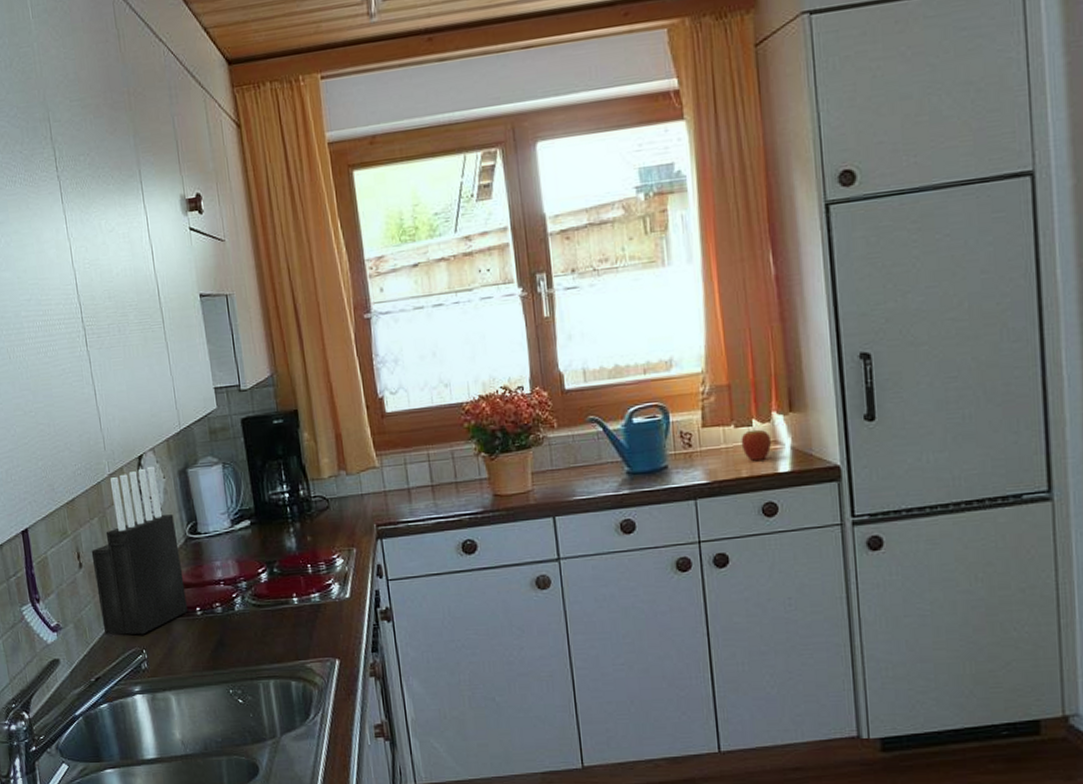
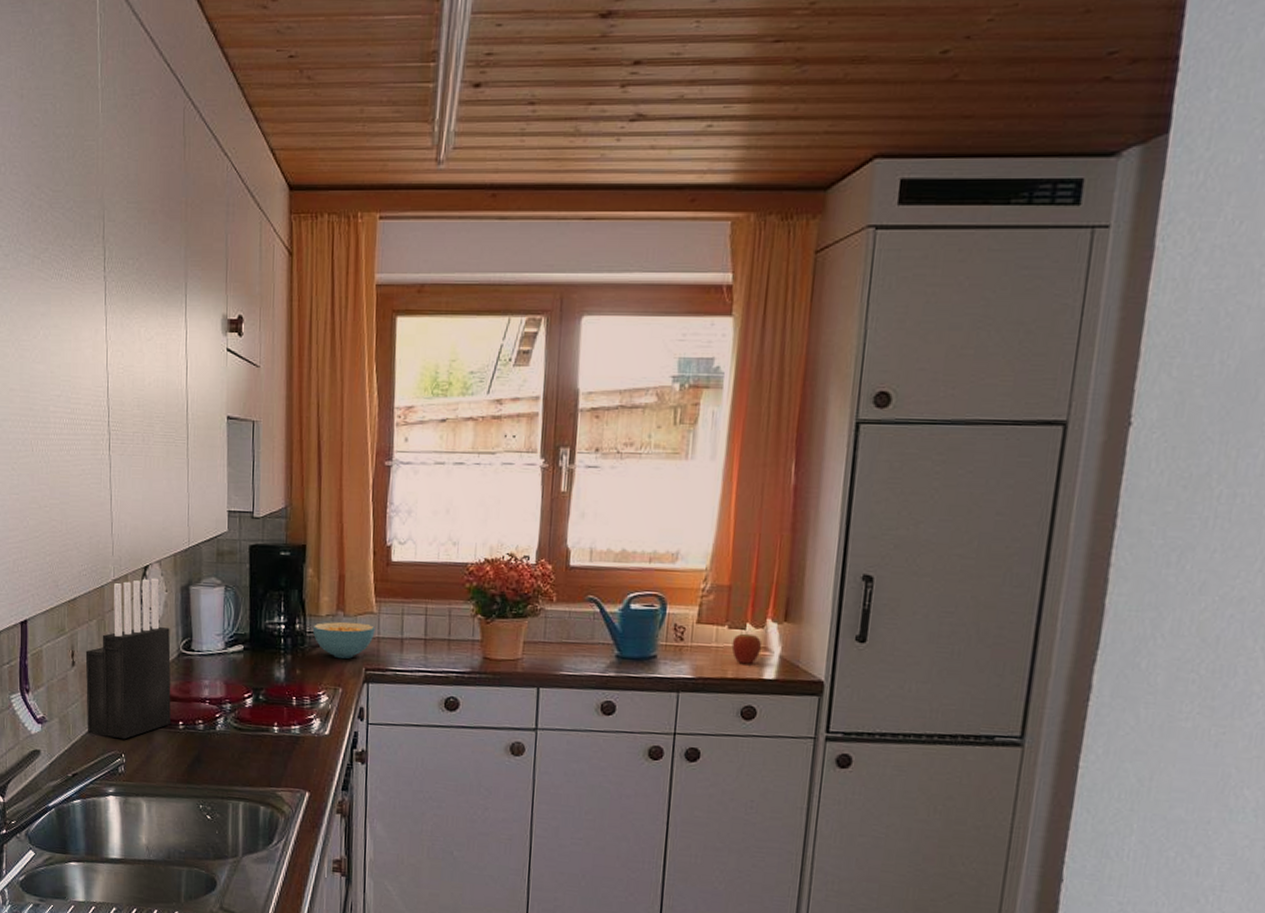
cereal bowl: none [316,479,381,518] -> present [312,621,375,659]

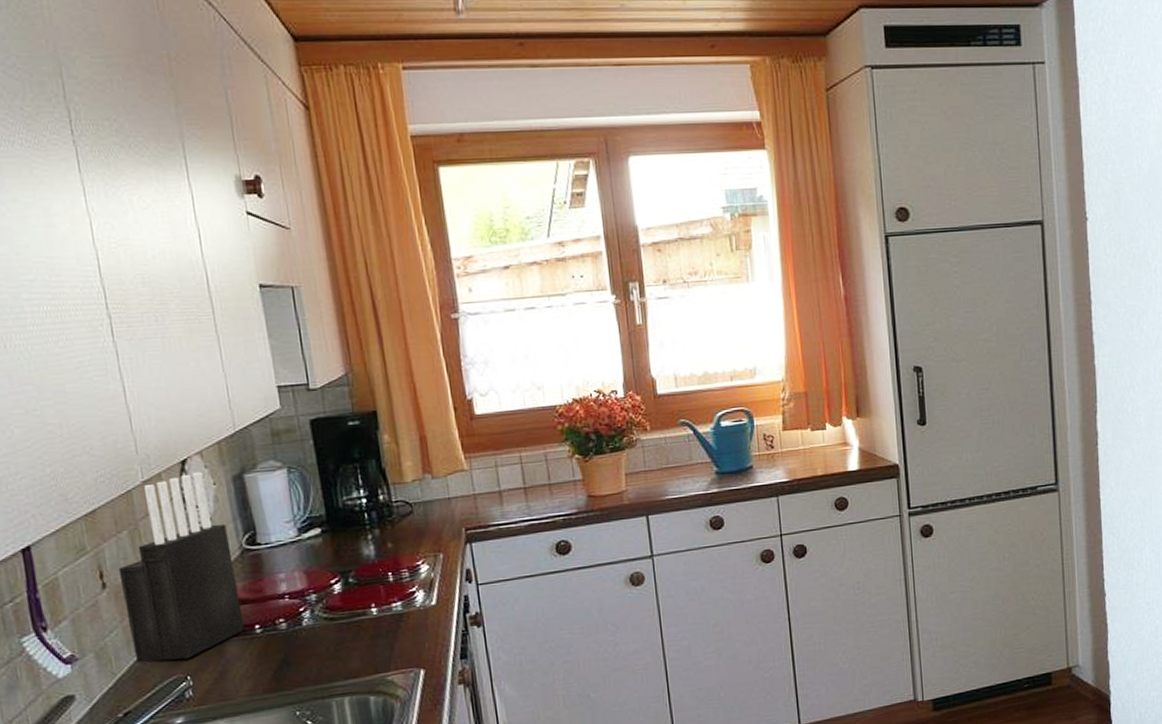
cereal bowl: present [312,621,375,659] -> none [398,482,470,523]
fruit: present [731,632,762,664] -> none [816,431,843,461]

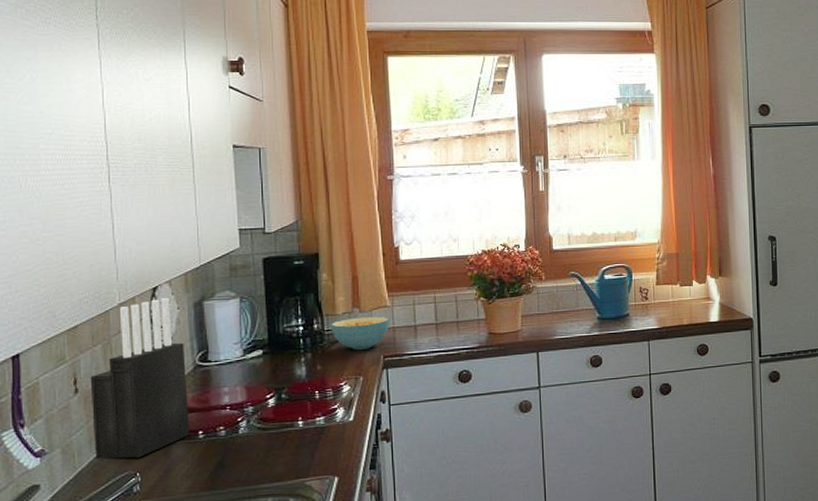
cereal bowl: none [398,482,470,523] -> present [330,316,390,350]

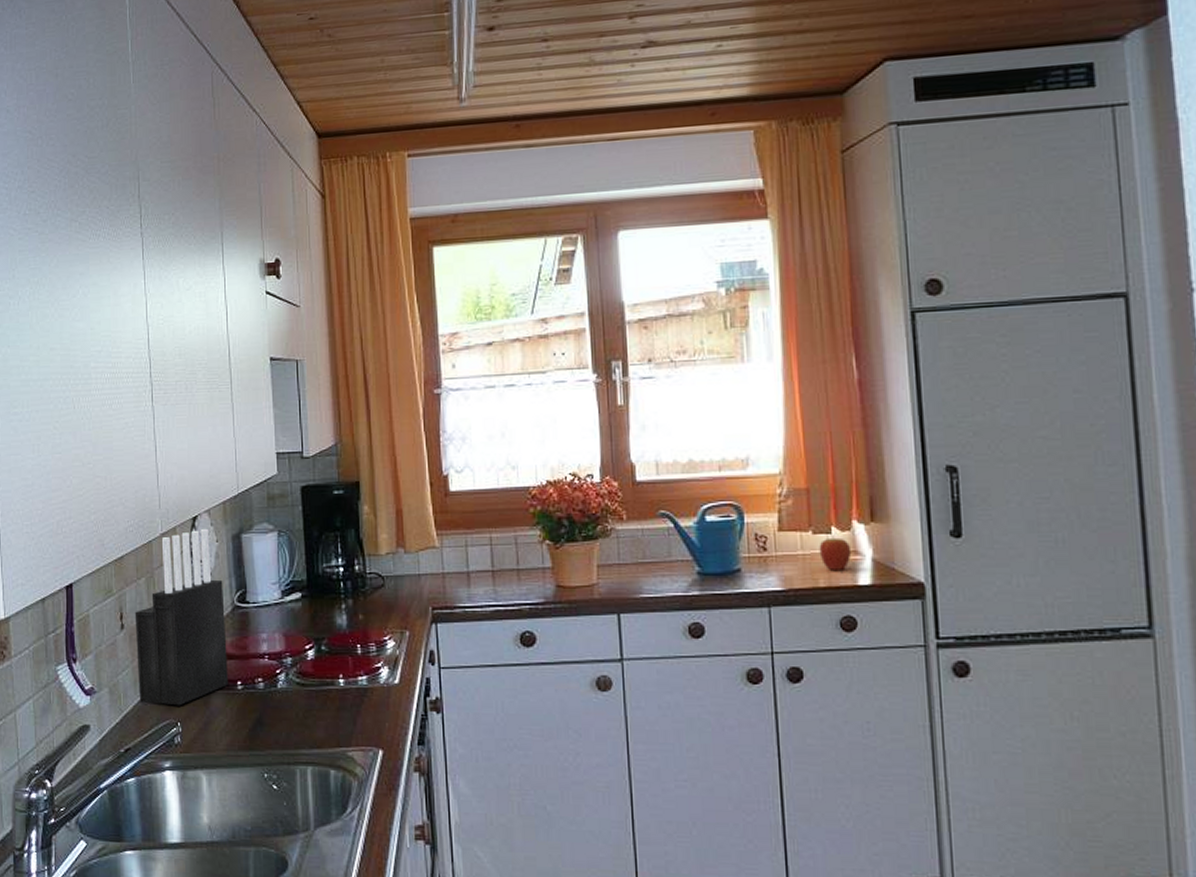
cereal bowl: present [330,316,390,350] -> none [372,558,439,598]
fruit: none [684,287,706,312] -> present [819,536,852,570]

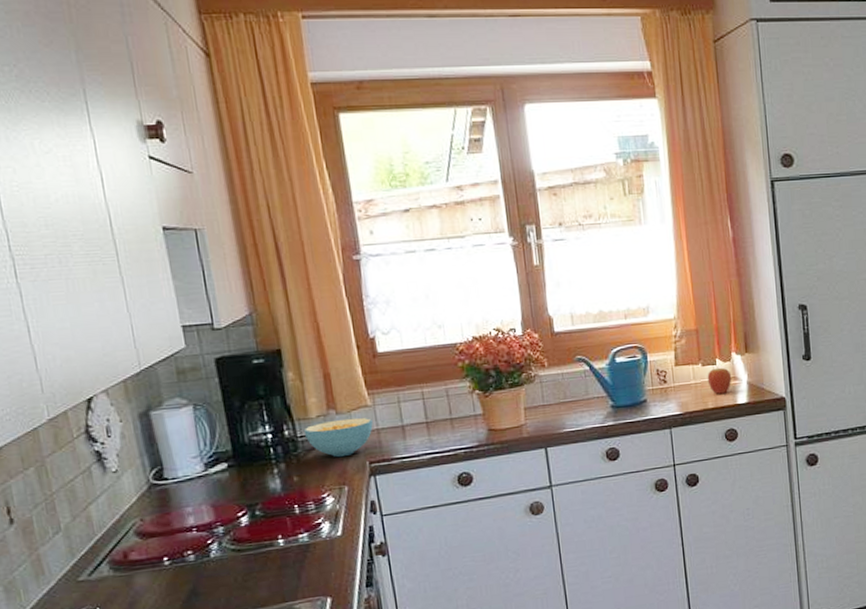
knife block: present [134,528,228,706] -> none [25,409,153,595]
cereal bowl: none [372,558,439,598] -> present [303,417,373,457]

